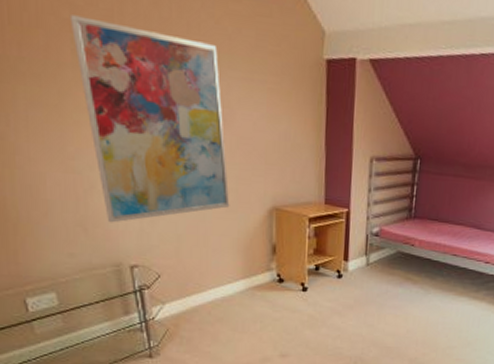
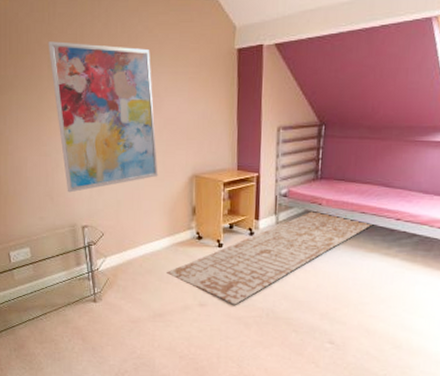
rug: none [242,251,463,354] -> present [167,210,372,305]

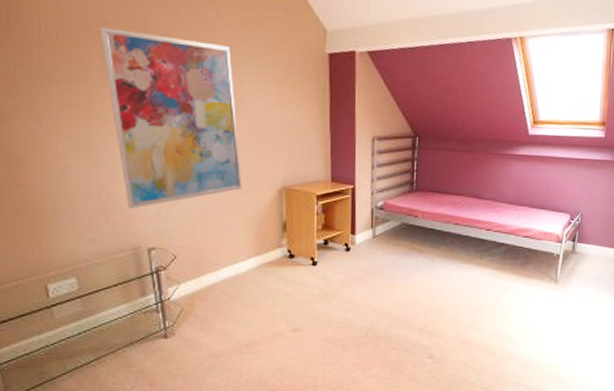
rug: present [167,210,372,305] -> none [254,223,465,327]

